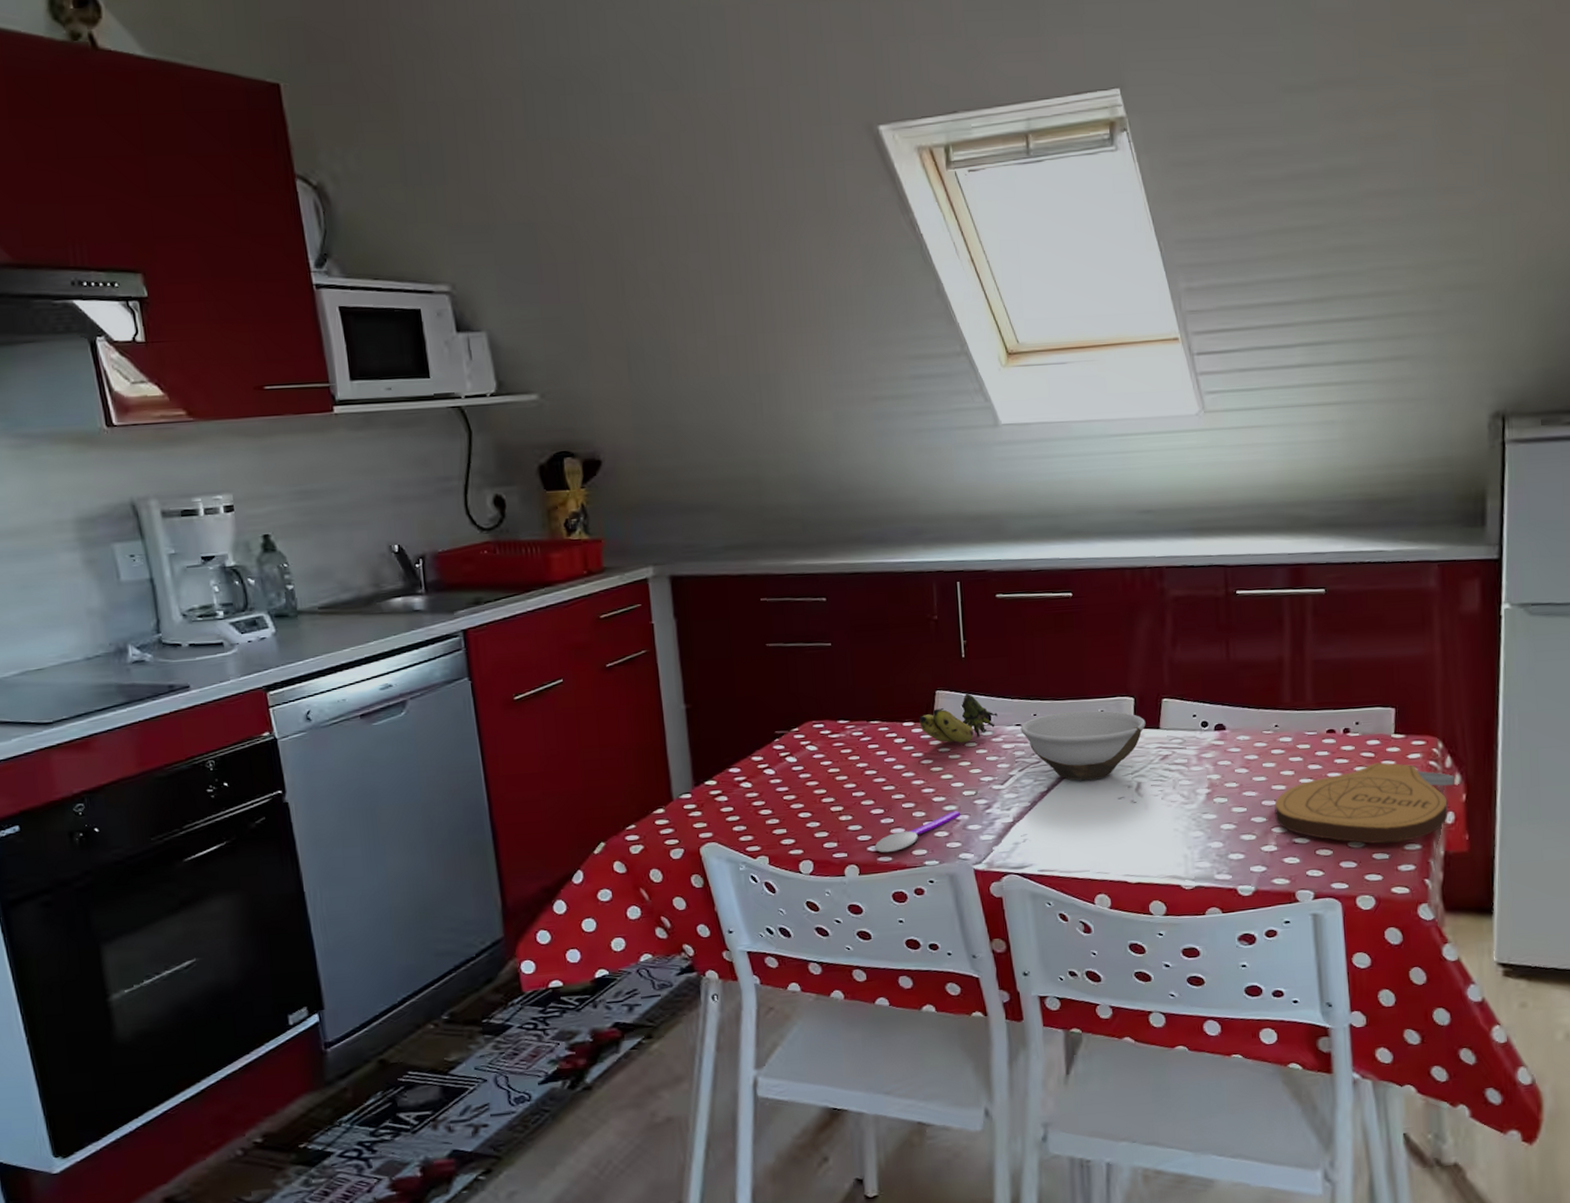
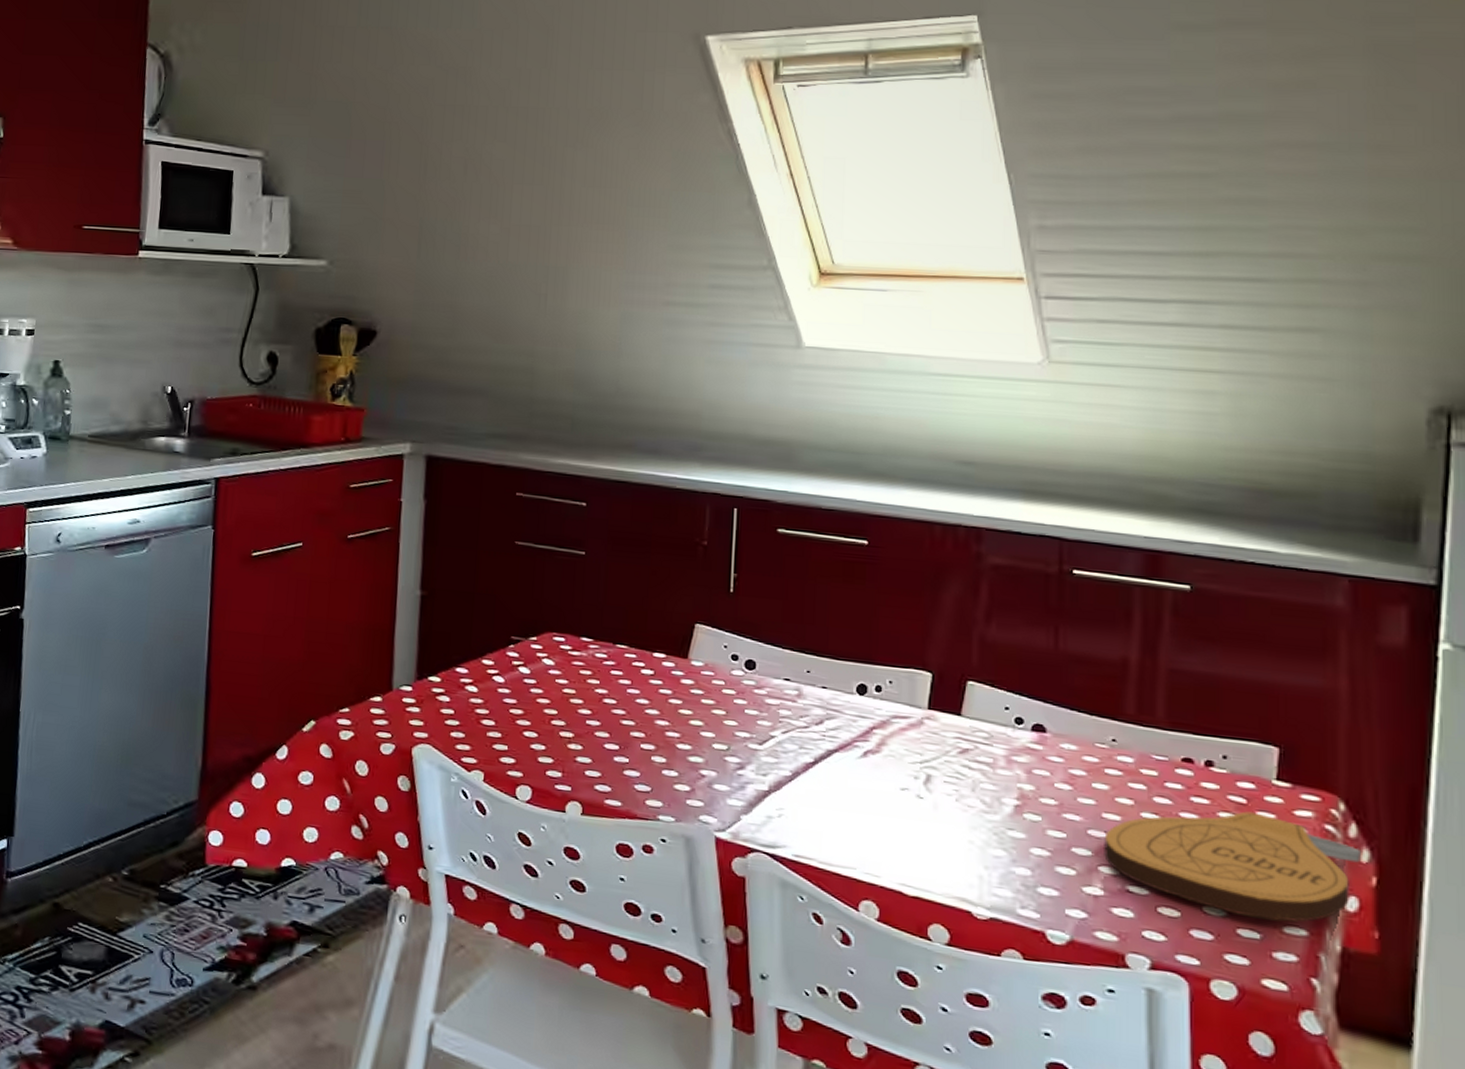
spoon: present [875,811,961,853] -> none [603,763,708,797]
banana: present [919,693,998,743] -> none [672,632,764,689]
bowl: present [1020,710,1146,781] -> none [789,674,944,762]

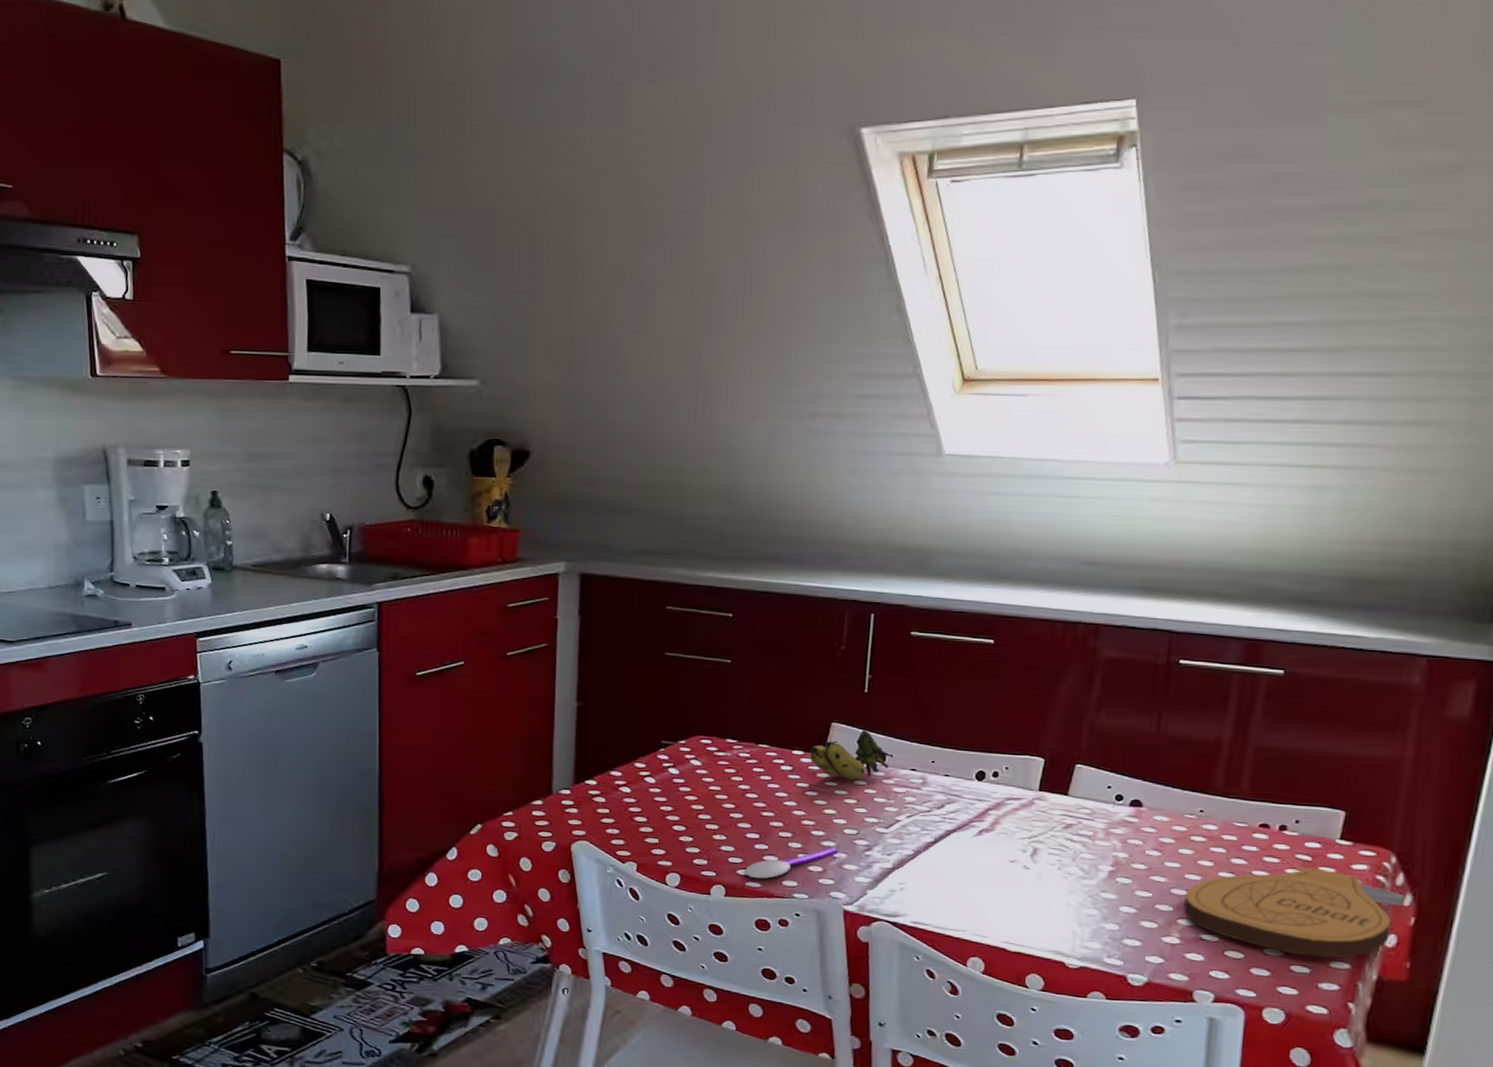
spoon: none [603,763,708,797] -> present [745,847,839,879]
banana: none [672,632,764,689] -> present [809,729,893,780]

